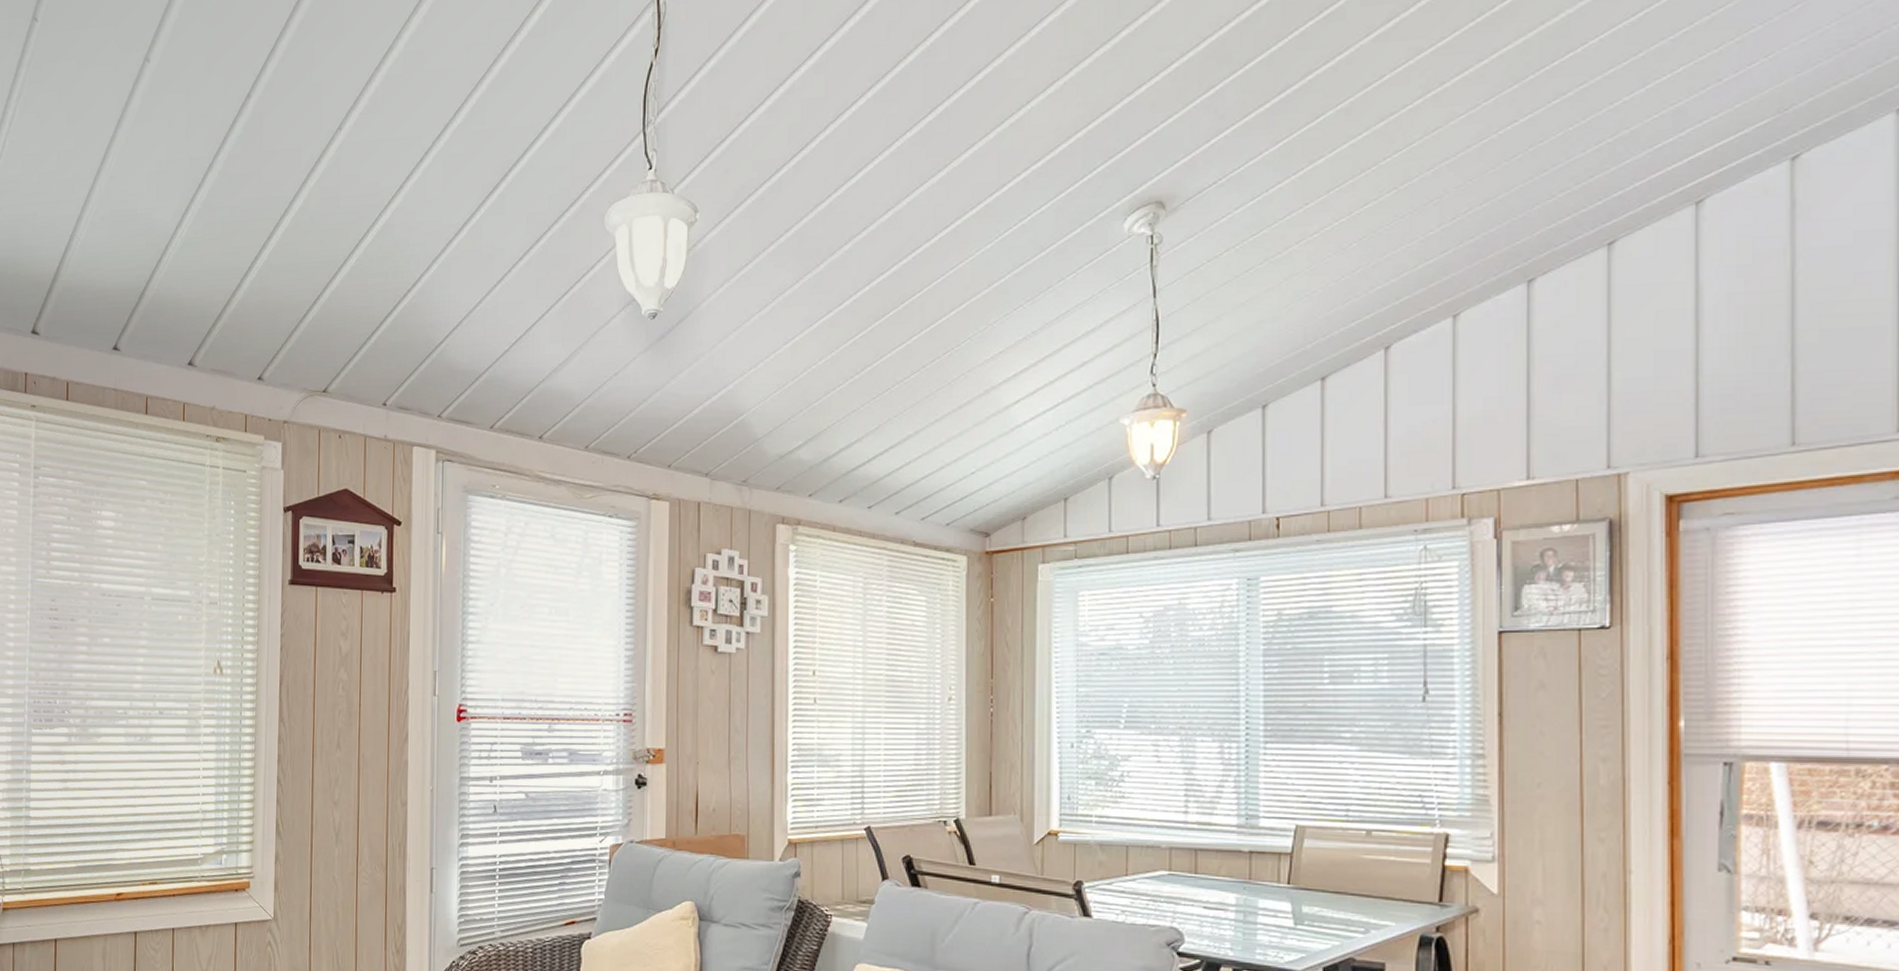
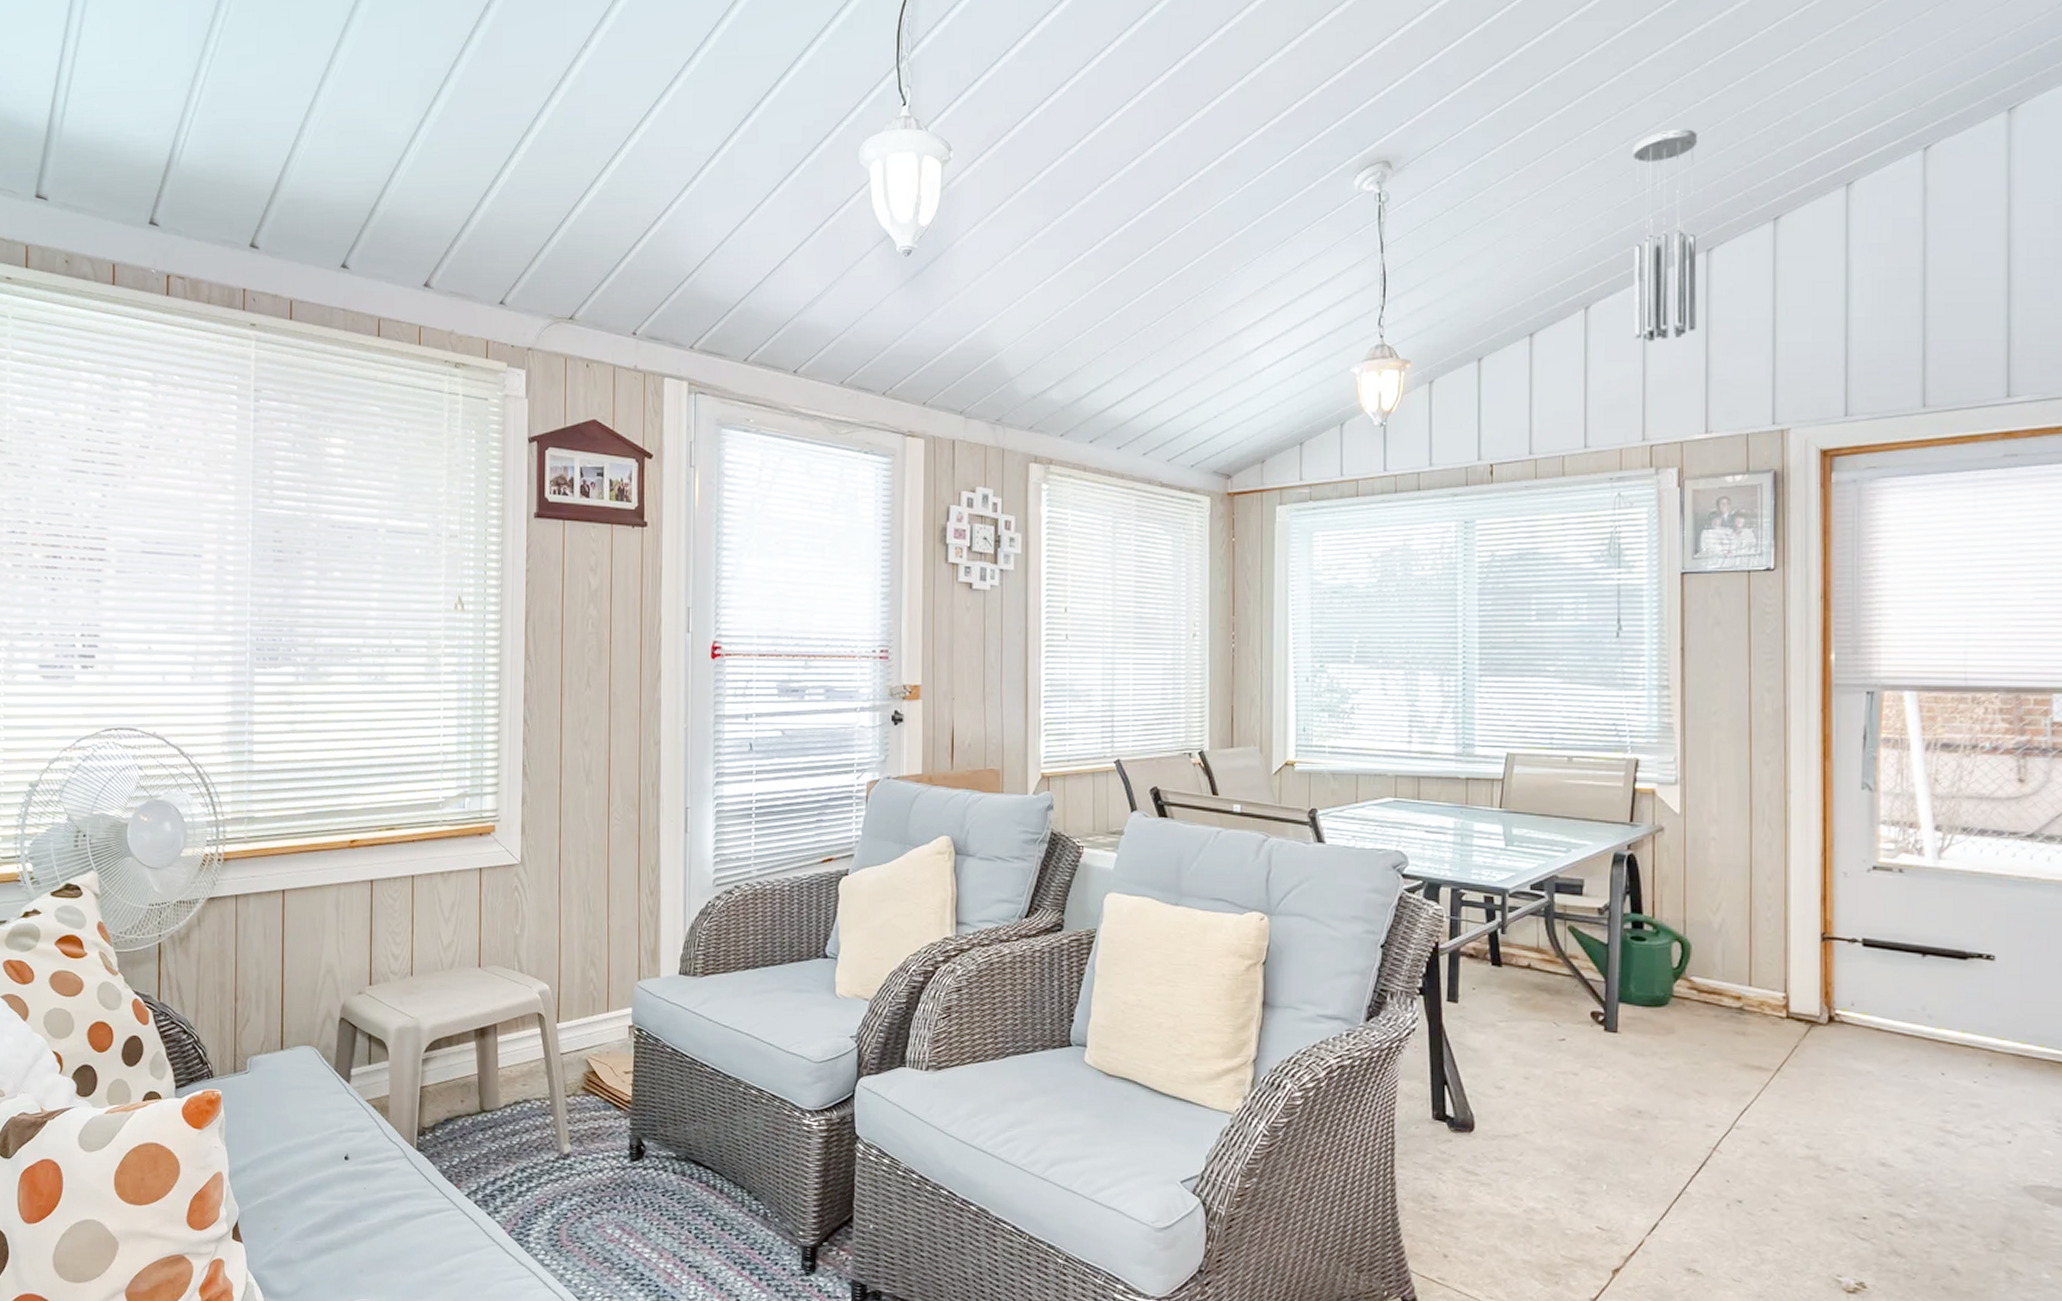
wind chime: none [1439,151,1517,383] -> present [1632,129,1698,342]

